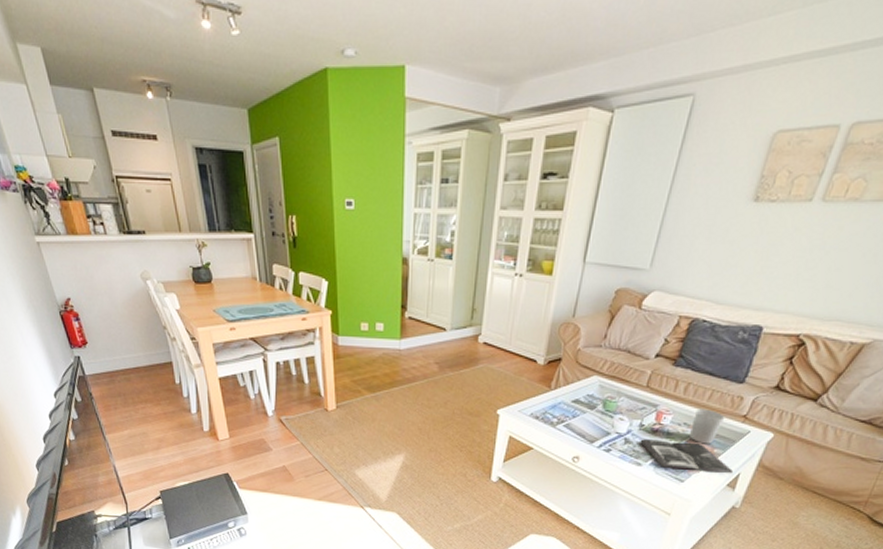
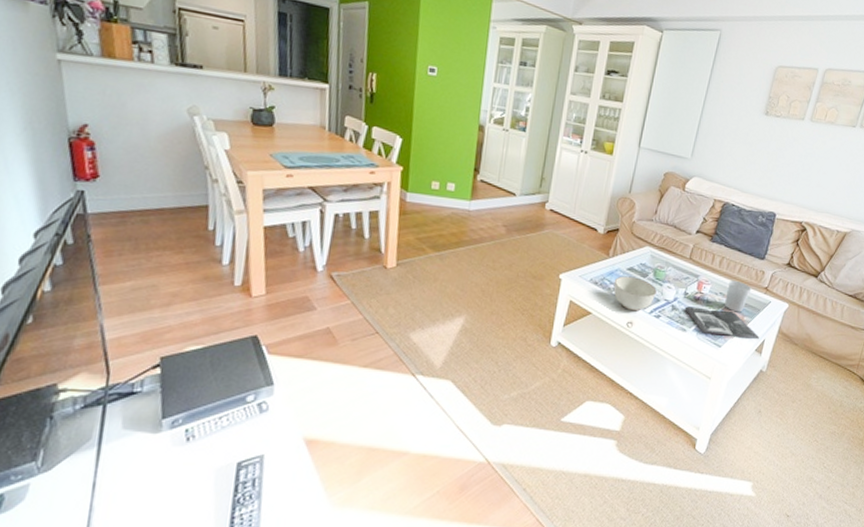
bowl: none [556,409,606,446] -> present [613,276,657,312]

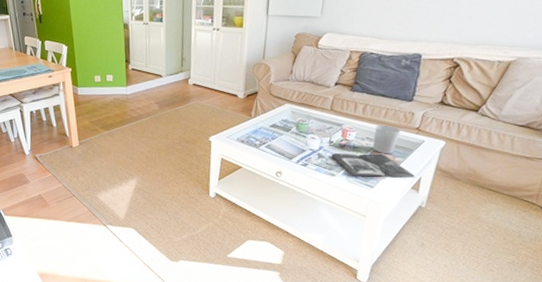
bowl: present [613,276,657,312] -> none [259,132,301,162]

